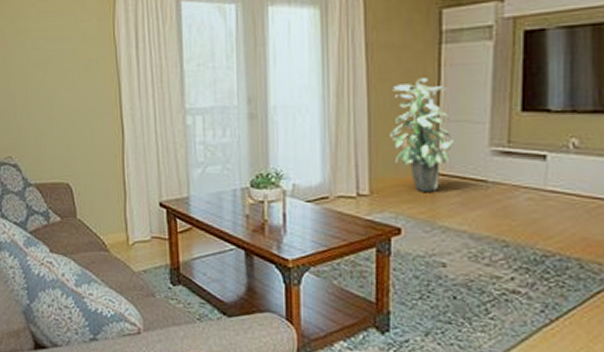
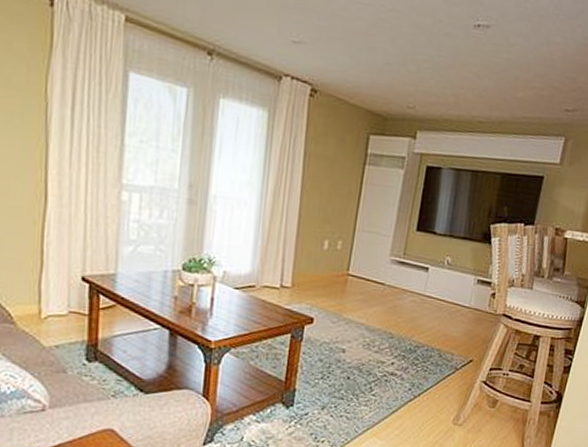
indoor plant: present [390,78,454,192] -> none [315,191,365,289]

